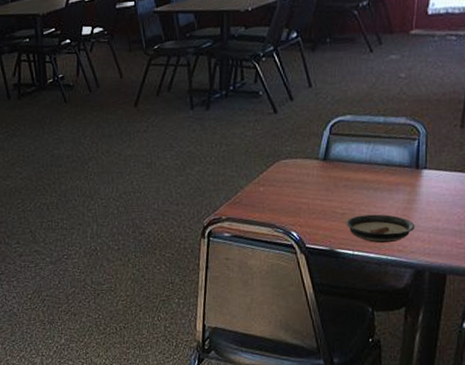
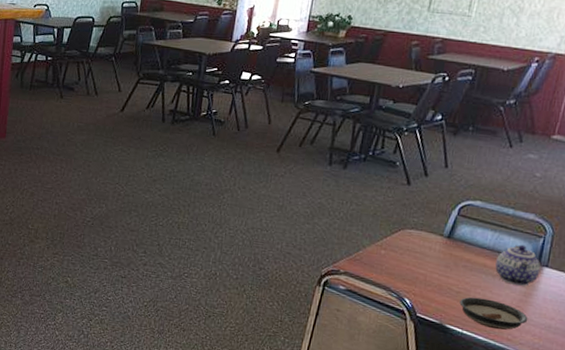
teapot: none [375,151,420,194] -> present [495,244,541,286]

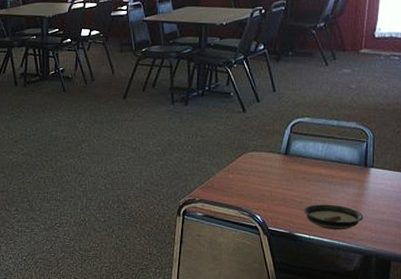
teapot: present [495,244,541,286] -> none [329,151,368,188]

